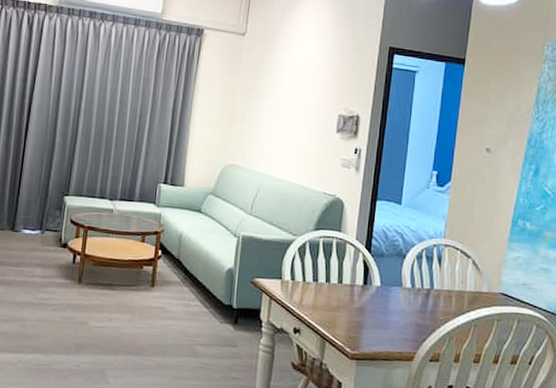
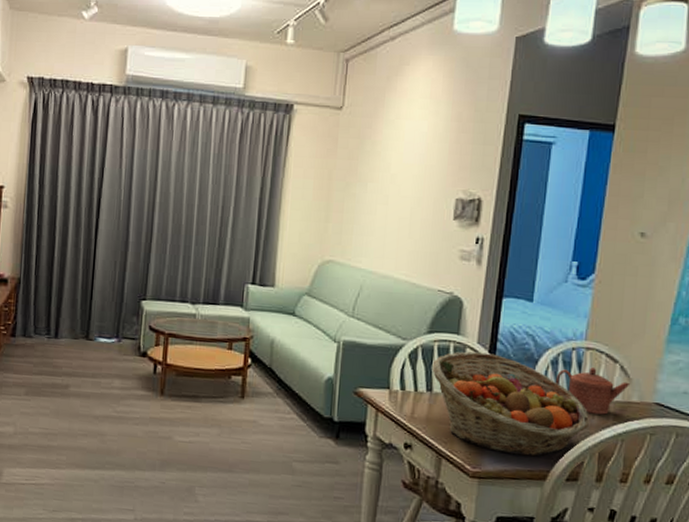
fruit basket: none [318,246,448,340] -> present [432,351,589,457]
teapot: none [420,262,481,303] -> present [555,367,631,415]

